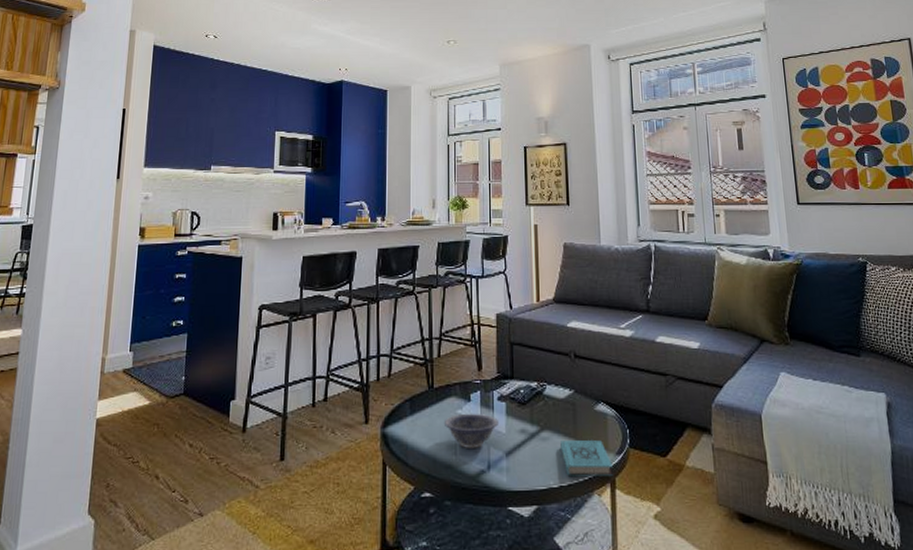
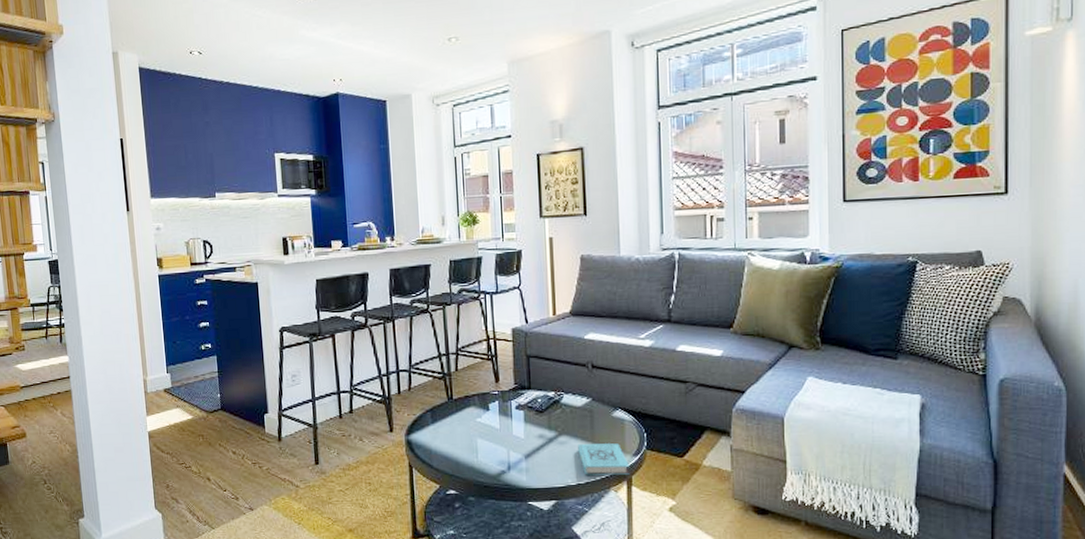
bowl: present [443,413,500,448] -> none [464,421,518,452]

